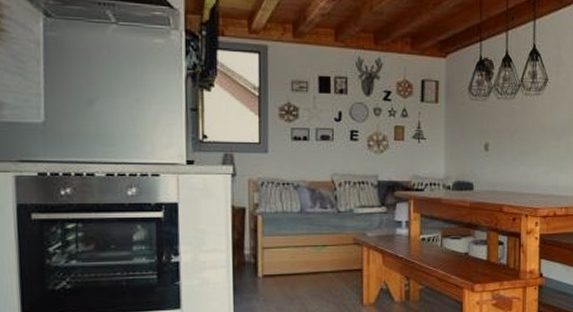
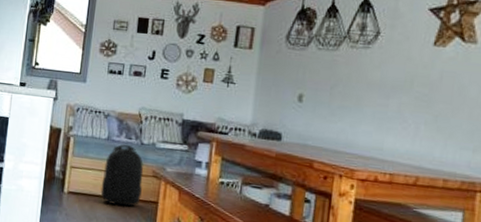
backpack: none [300,214,344,280] -> present [100,144,144,207]

